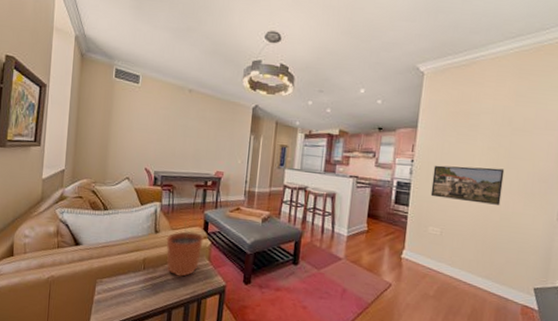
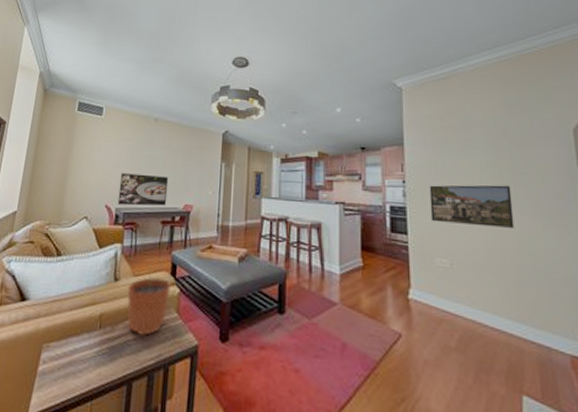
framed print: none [156,140,202,172] -> present [117,173,169,206]

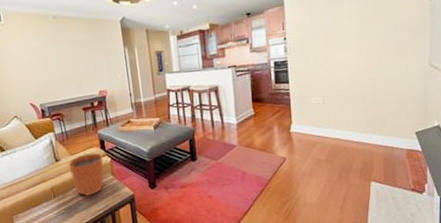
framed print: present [117,173,169,206] -> none [35,69,84,101]
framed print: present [429,185,515,228] -> none [306,27,374,69]

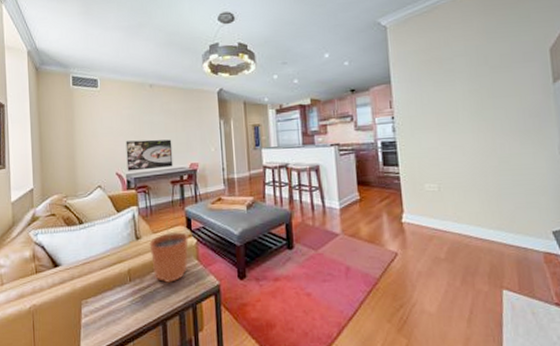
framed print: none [35,69,84,101] -> present [125,139,173,171]

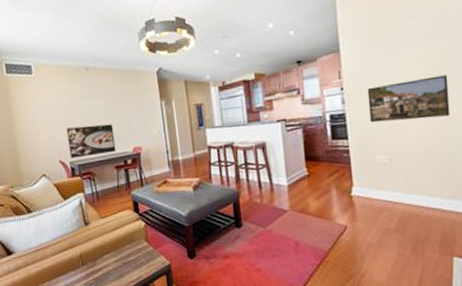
plant pot: present [149,221,190,283] -> none [98,205,138,265]
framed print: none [416,110,495,152] -> present [367,74,450,123]

